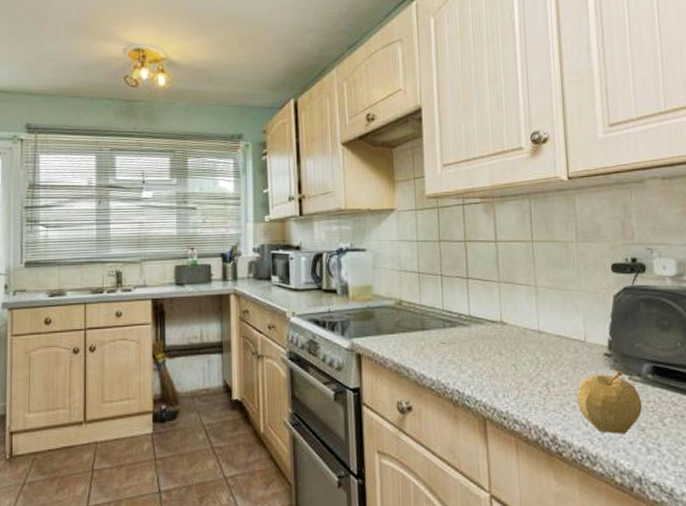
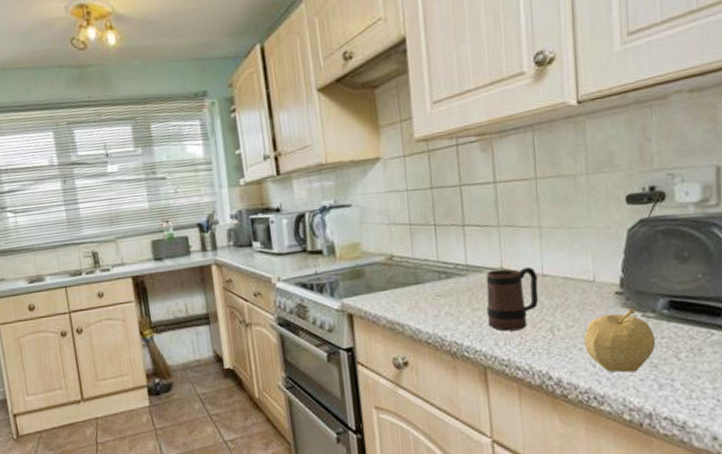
mug: none [486,322,535,384] -> present [486,267,539,331]

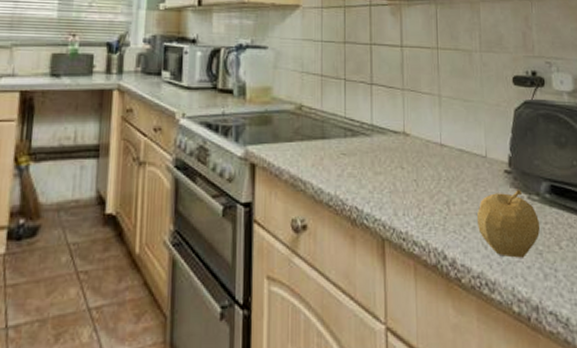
mug: present [486,267,539,331] -> none [388,133,437,201]

